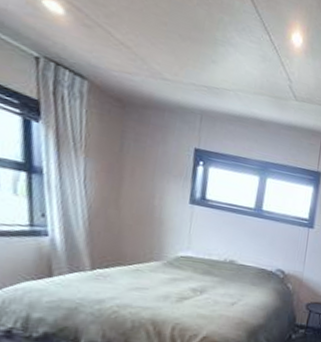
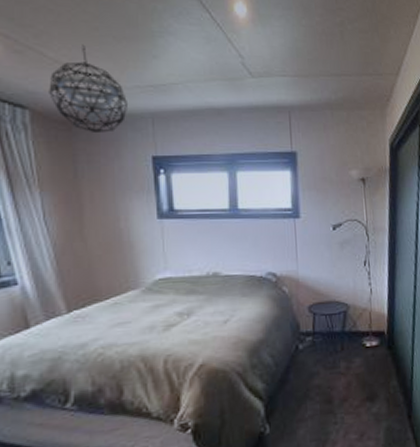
pendant light: none [109,34,182,118] -> present [49,44,129,133]

